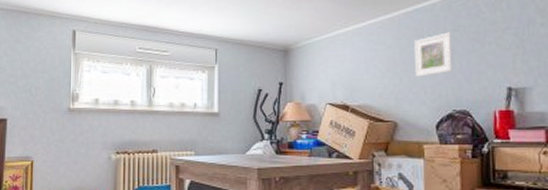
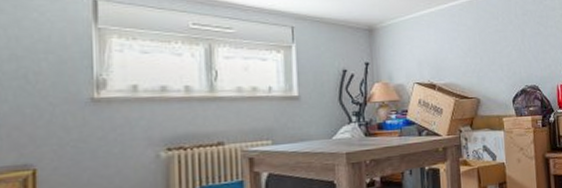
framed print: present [415,32,452,77] -> none [491,16,523,56]

